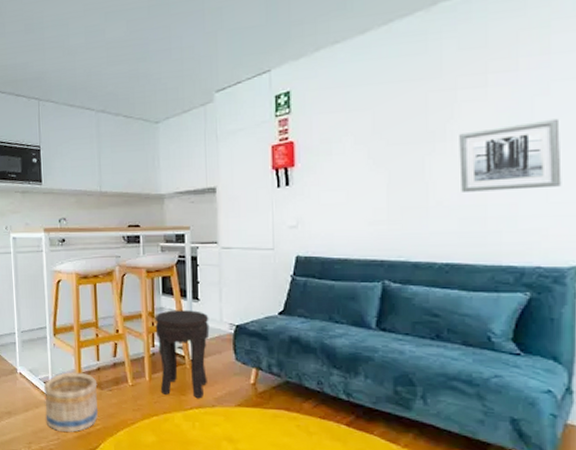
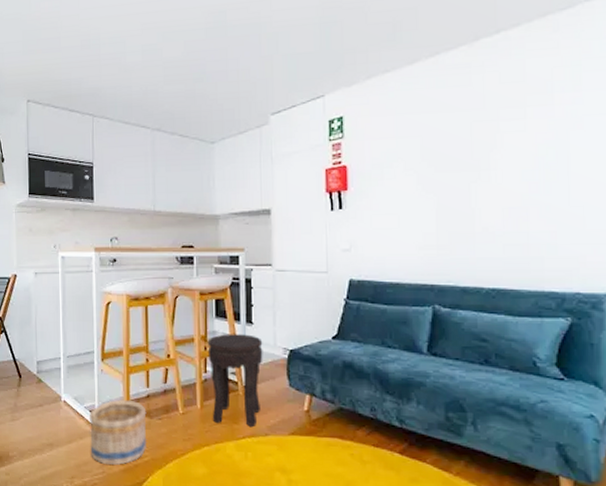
wall art: present [459,118,562,192] -> none [502,151,596,219]

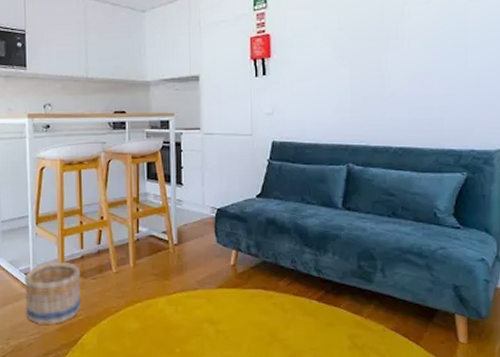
side table: present [207,334,263,428] -> none [139,195,193,283]

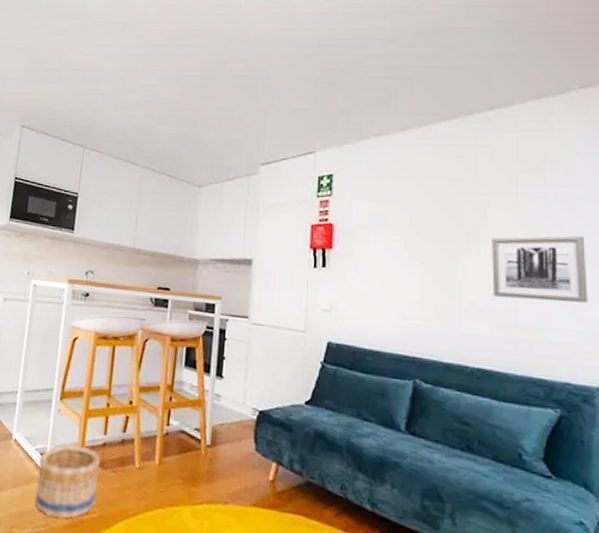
wall art: none [409,22,489,84] -> present [492,235,588,303]

